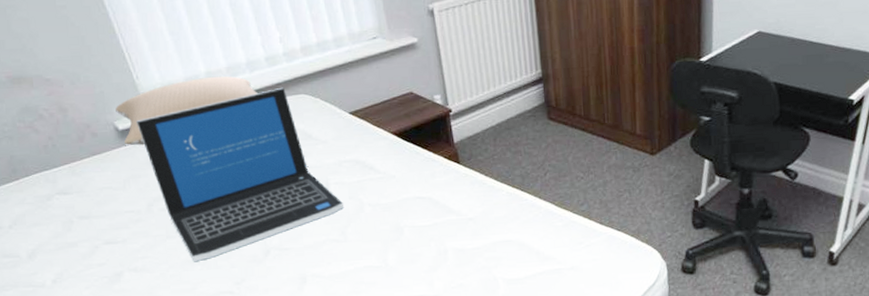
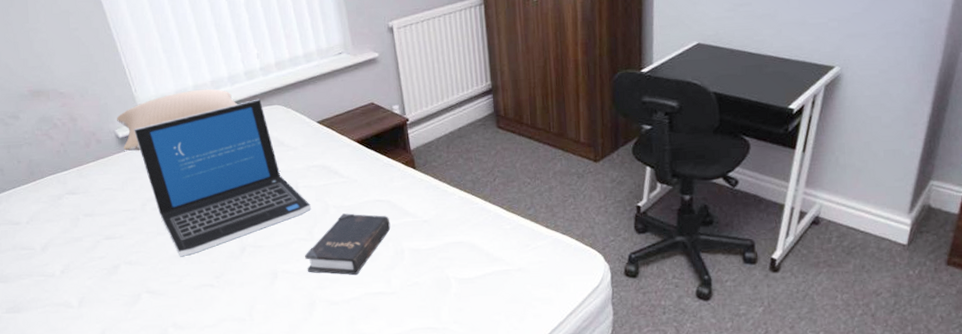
hardback book: none [337,211,433,278] -> present [305,213,391,275]

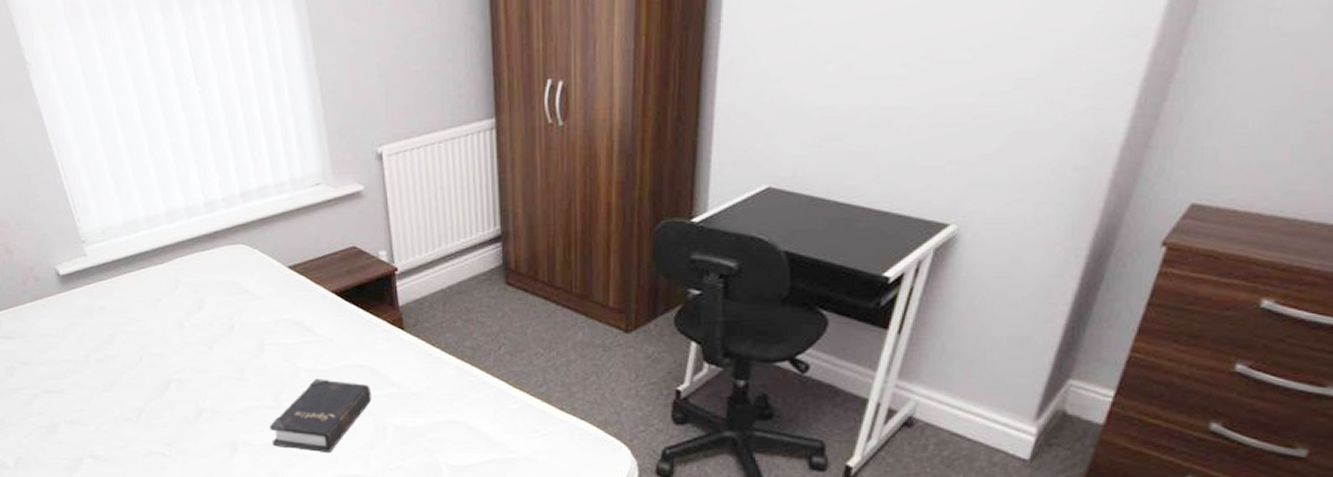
pillow: present [117,88,237,151] -> none [57,221,195,292]
laptop: present [134,98,311,257] -> none [77,236,278,419]

